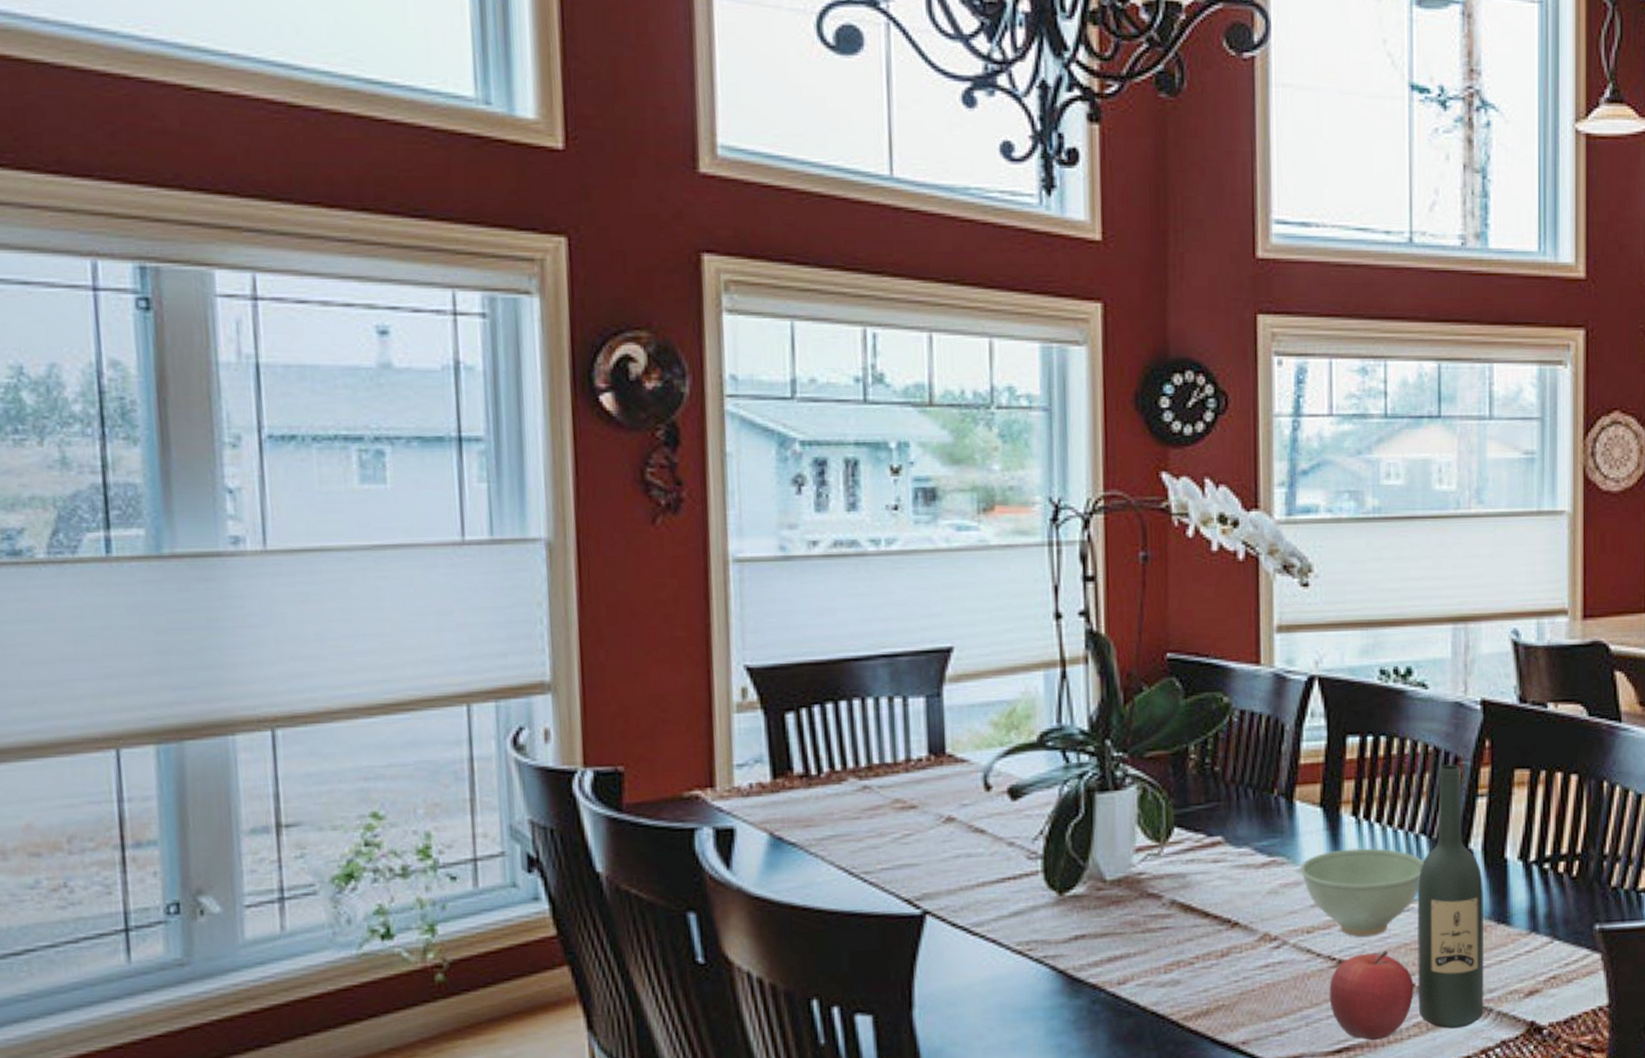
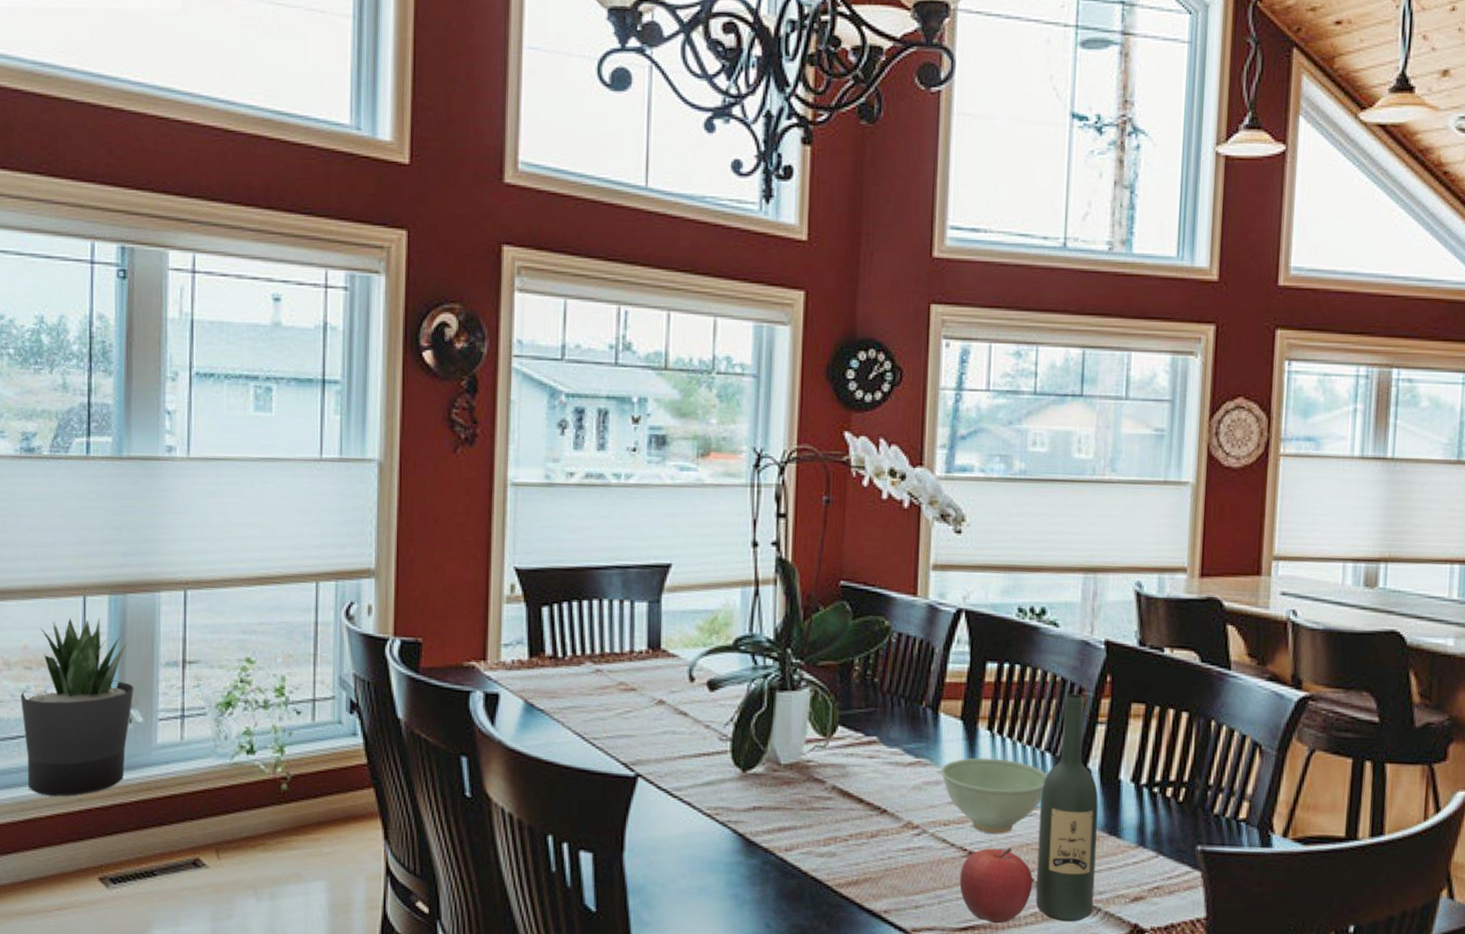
planter: none [26,778,205,1027] -> present [21,618,134,796]

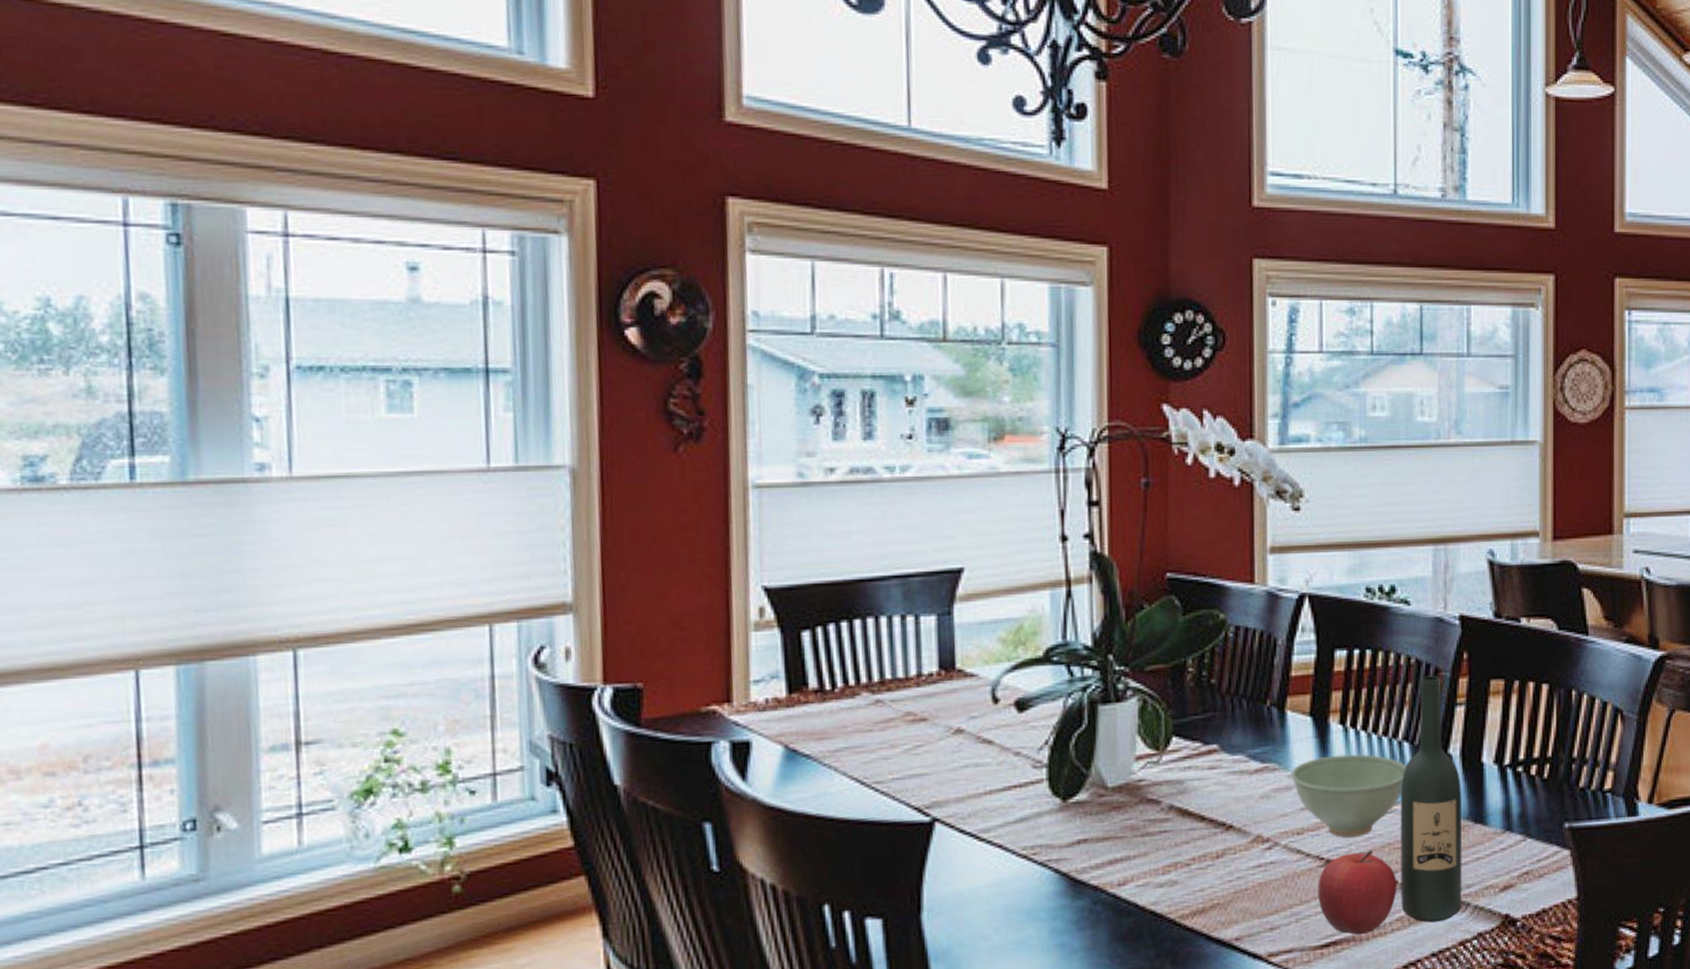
planter: present [21,618,134,796] -> none [39,698,222,943]

